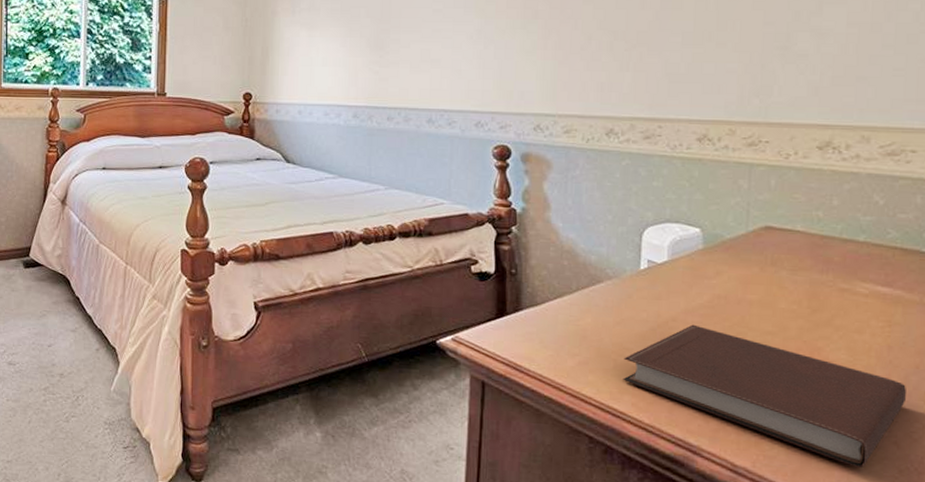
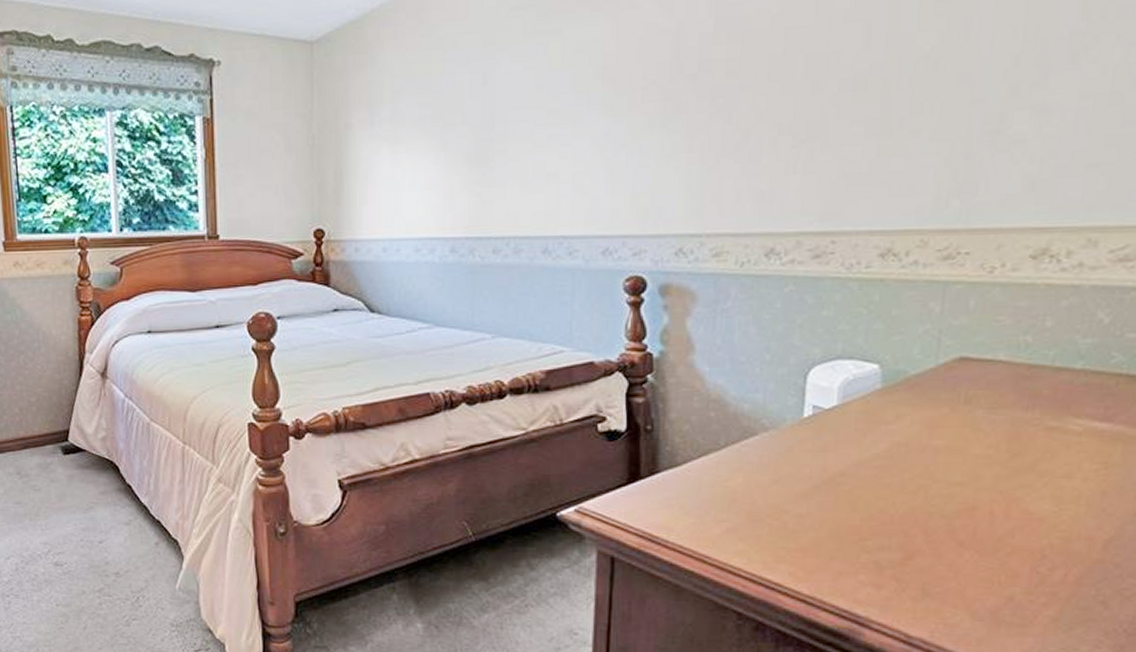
notebook: present [623,324,906,468] -> none [779,478,1121,632]

